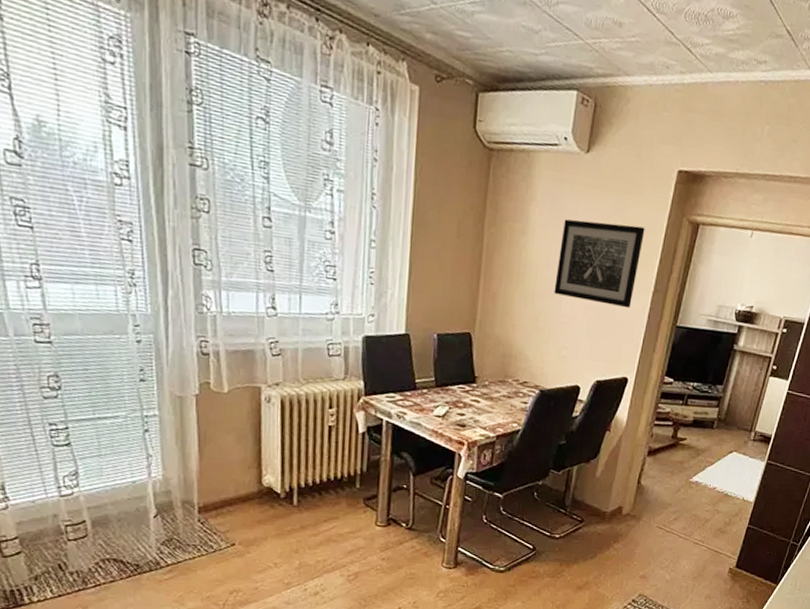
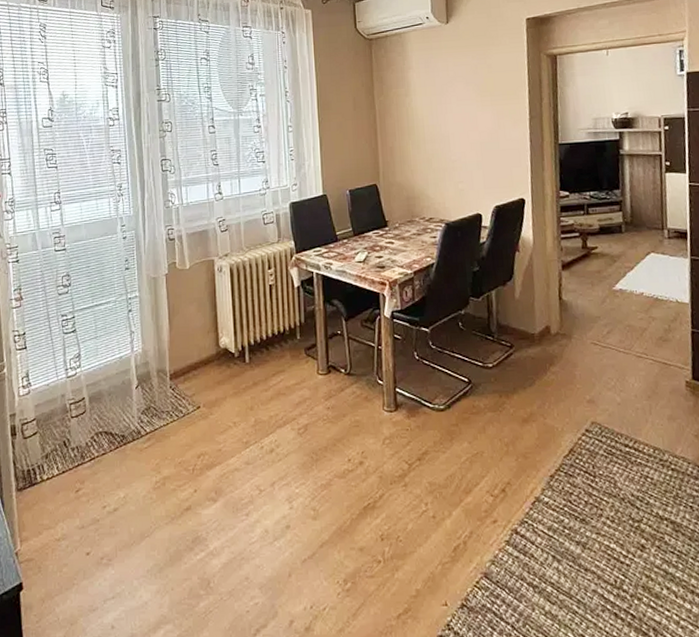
wall art: present [553,219,645,309] -> none [439,68,512,139]

